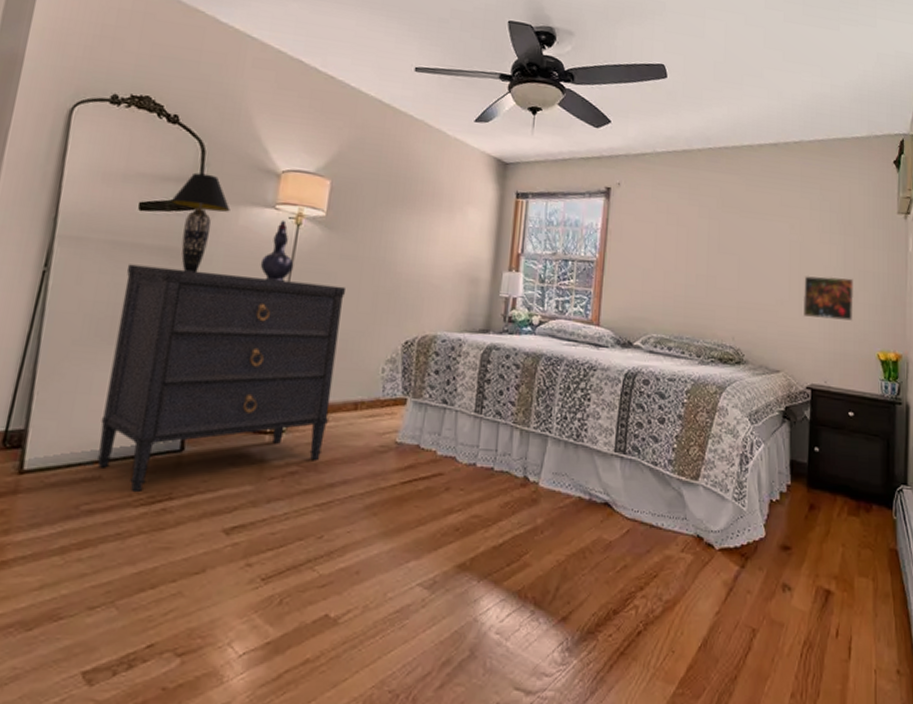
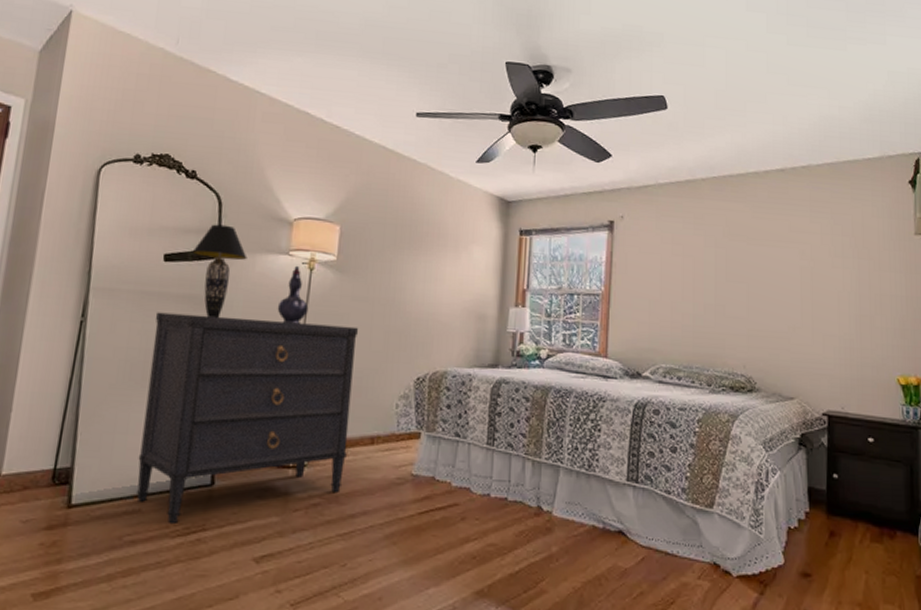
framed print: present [802,275,855,321] -> none [816,300,871,346]

